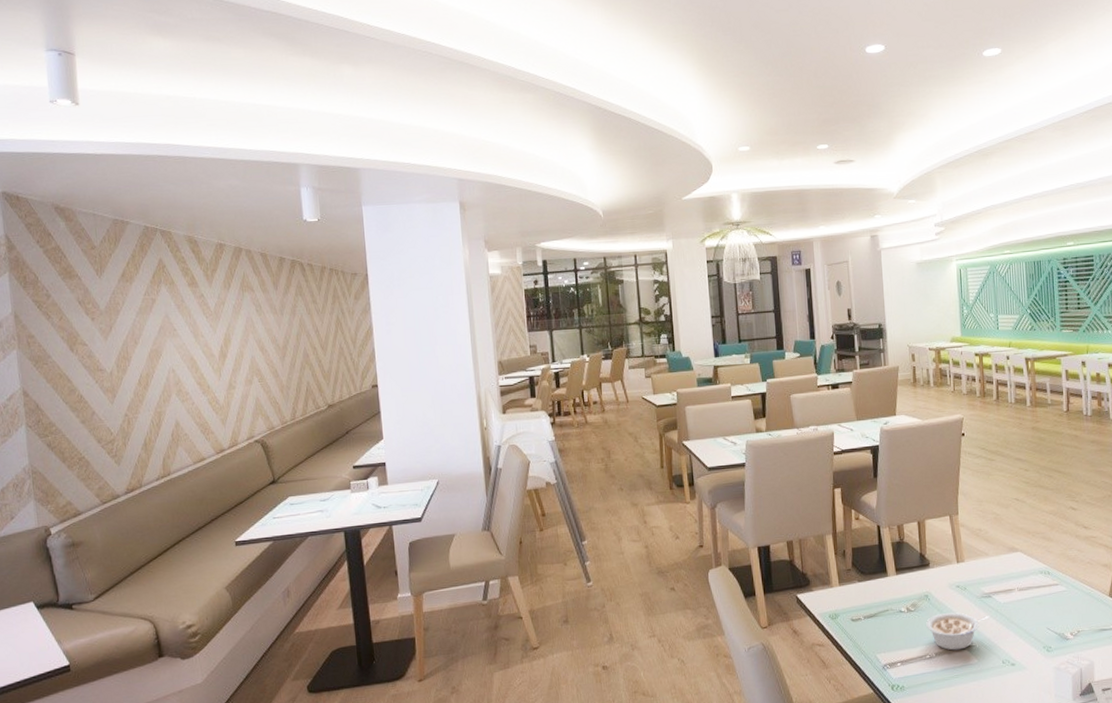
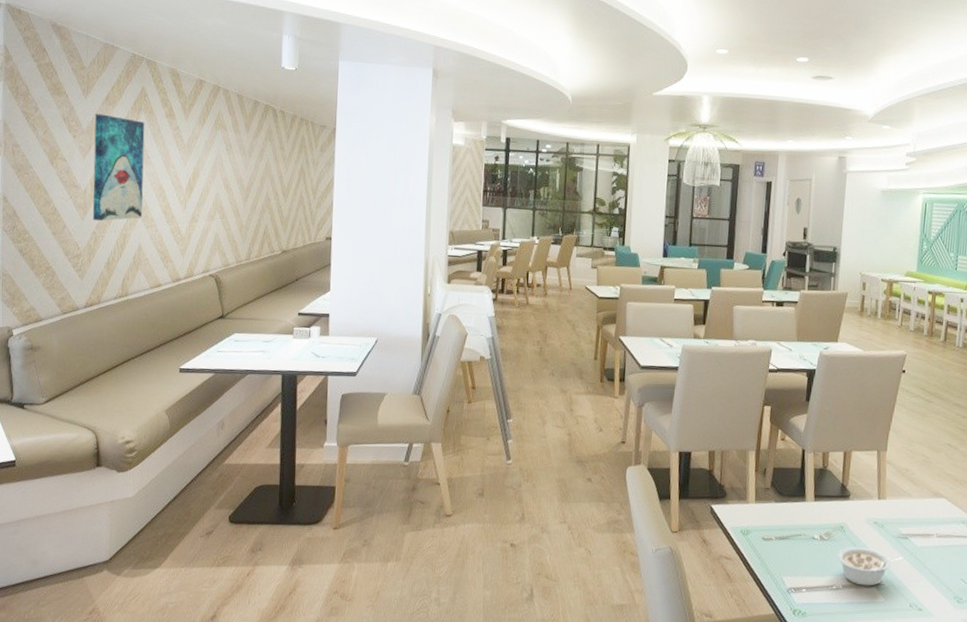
wall art: none [112,292,175,403] -> present [93,113,145,221]

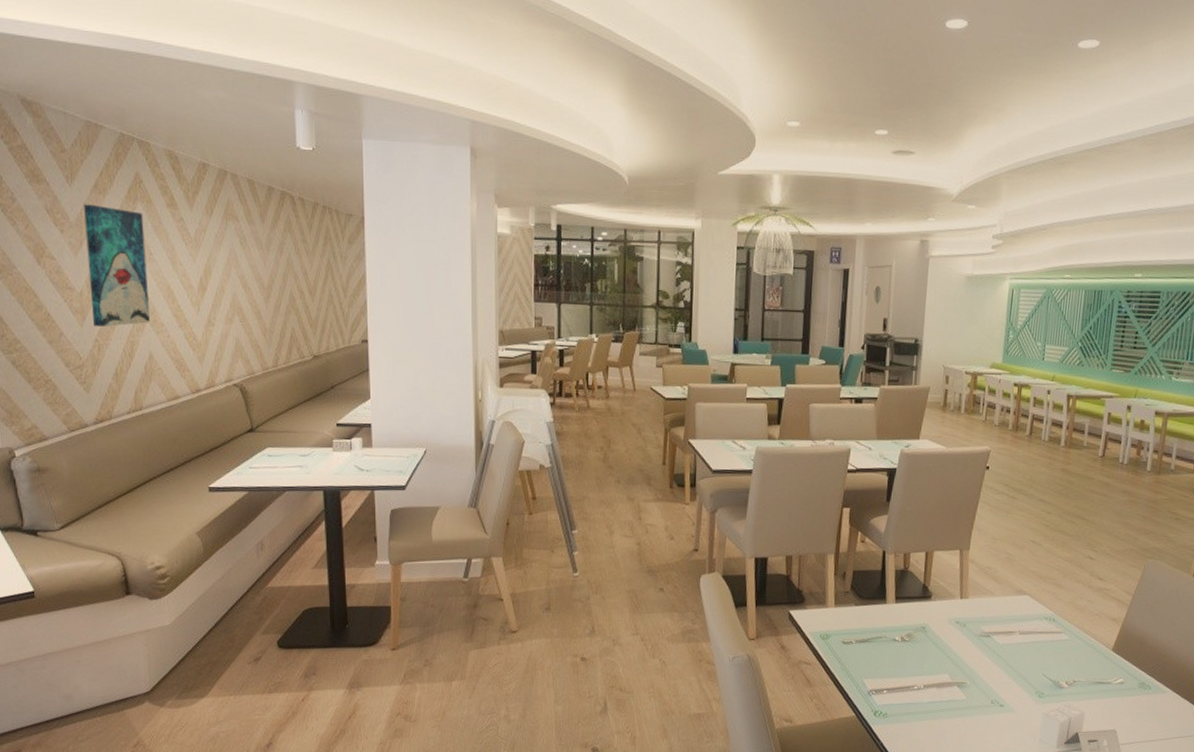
legume: present [837,546,903,586] -> none [919,646,985,685]

